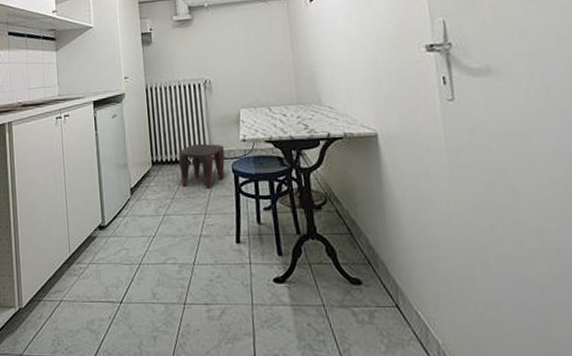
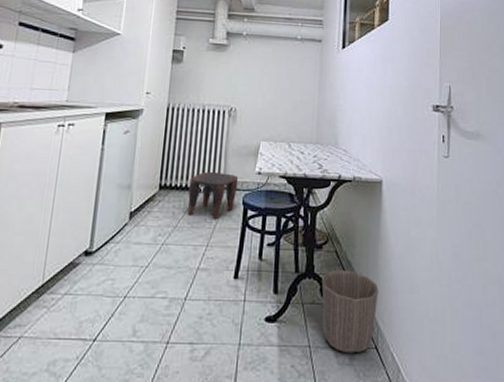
waste basket: none [326,229,393,312] -> present [321,269,379,354]

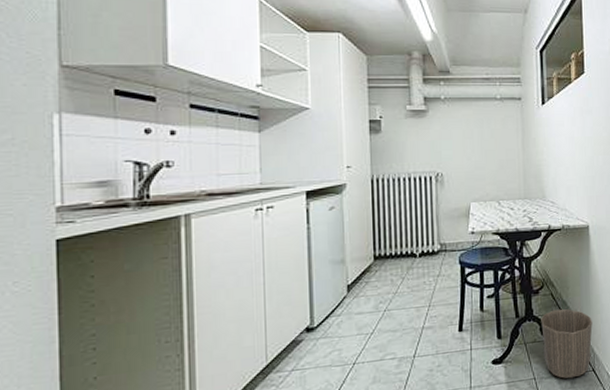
stool: present [188,171,239,220] -> none [404,236,453,282]

